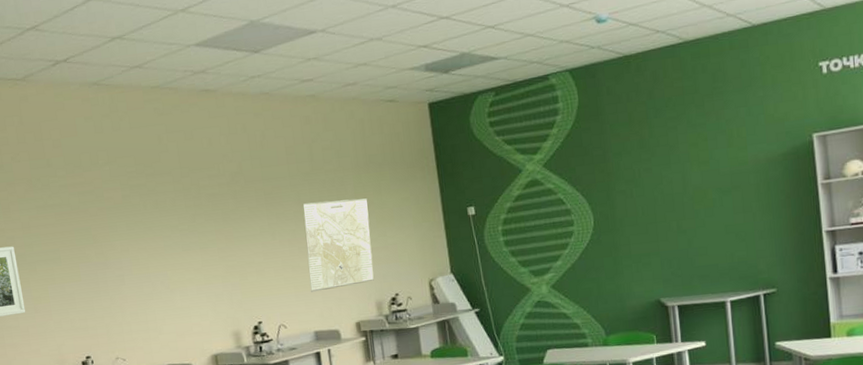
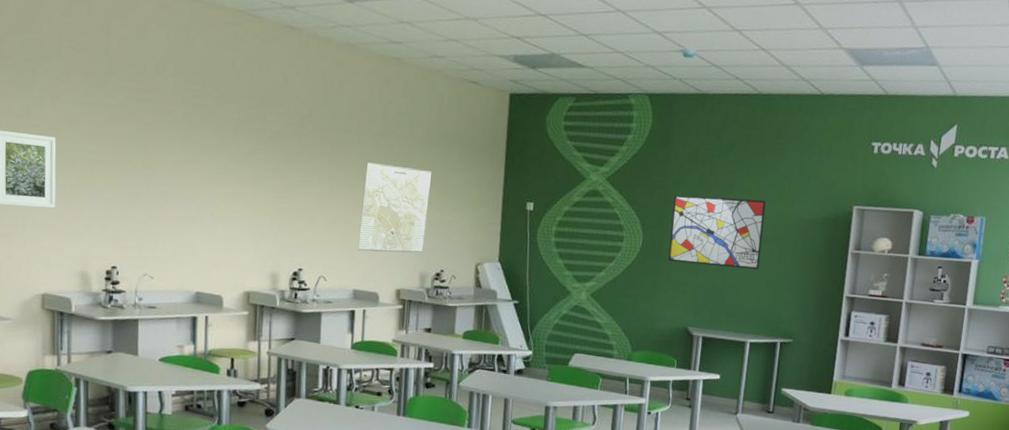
wall art: none [617,150,723,235] -> present [668,195,766,270]

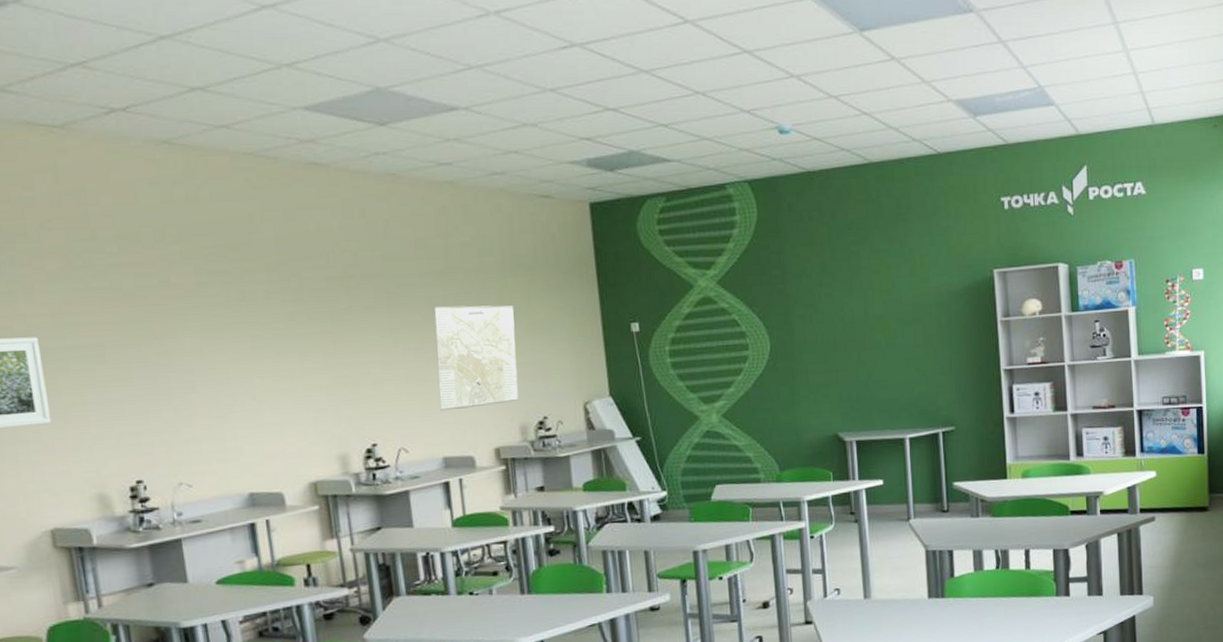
wall art: present [668,195,766,270] -> none [796,278,904,363]

